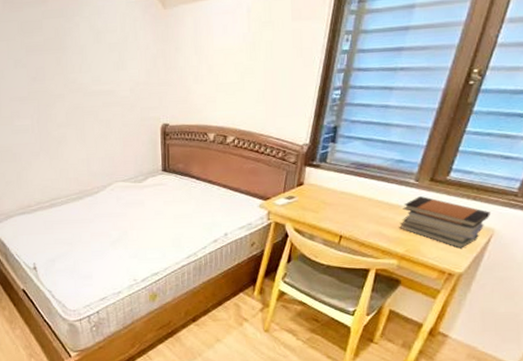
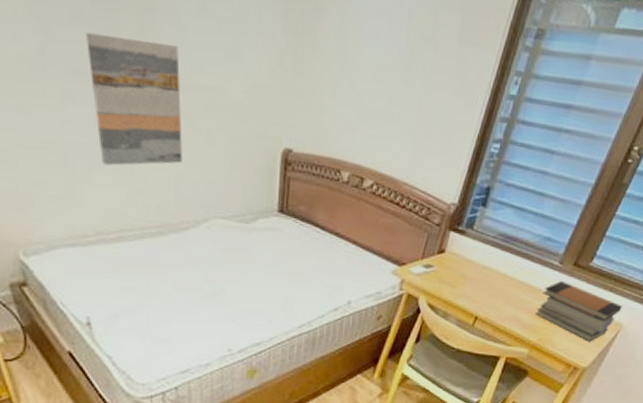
wall art: none [24,69,90,156] -> present [86,32,182,166]

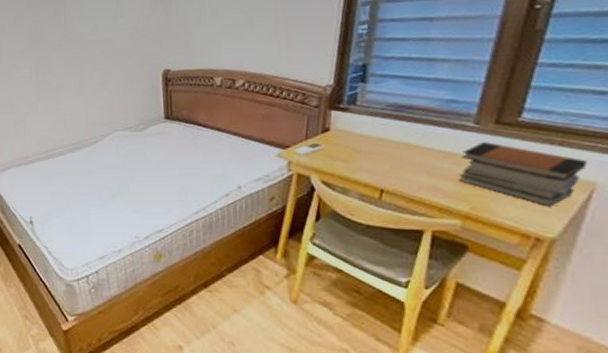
wall art: present [86,32,182,166] -> none [24,19,88,107]

